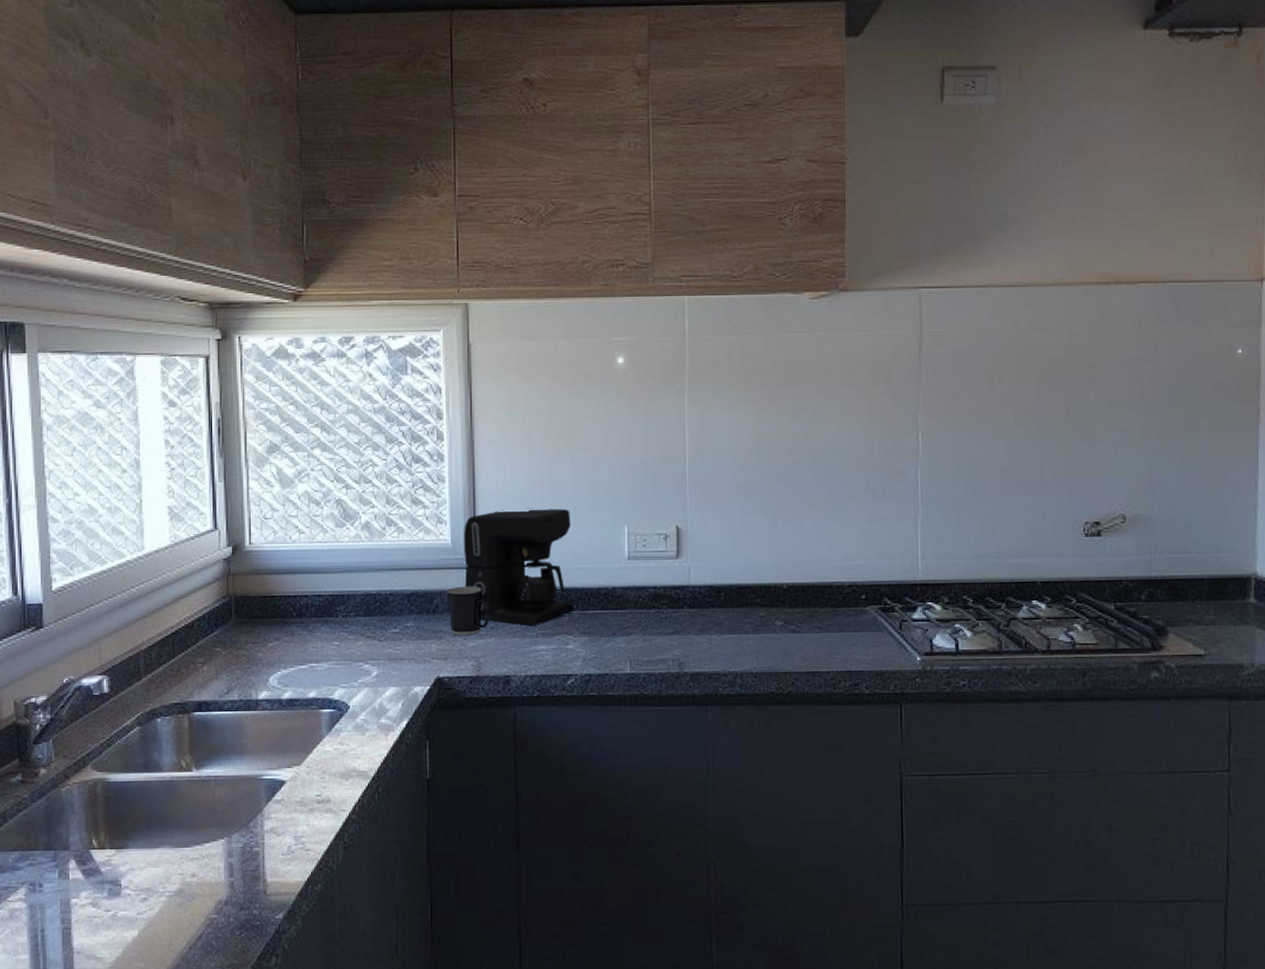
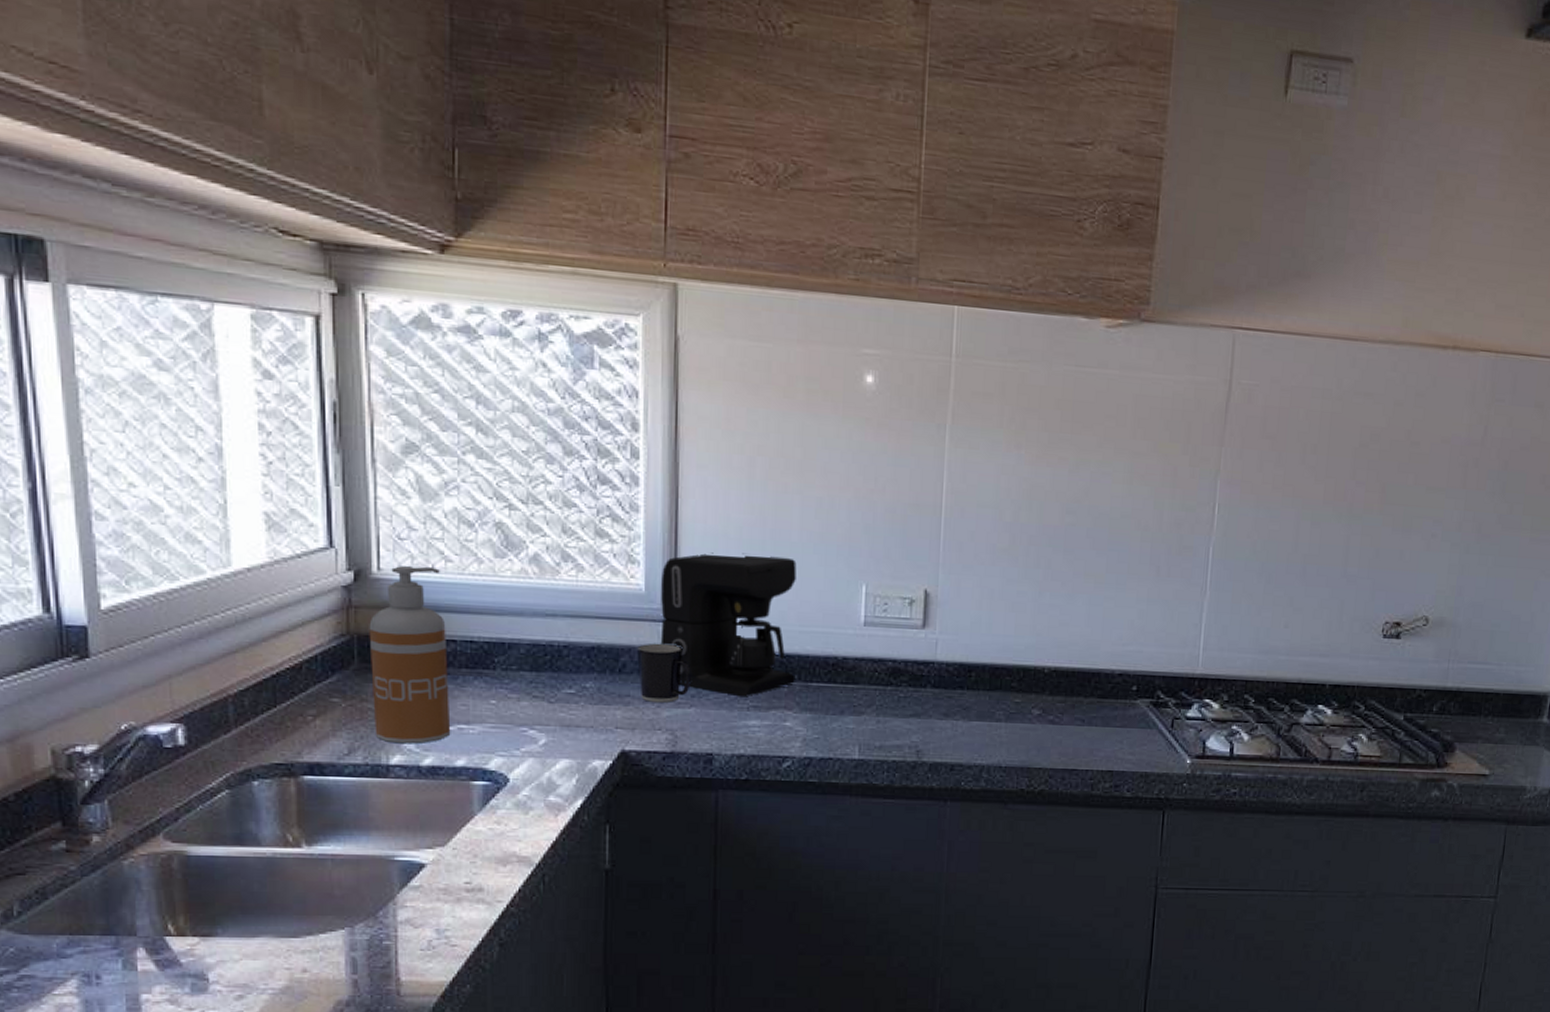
soap dispenser: none [243,538,304,682] -> present [369,566,451,744]

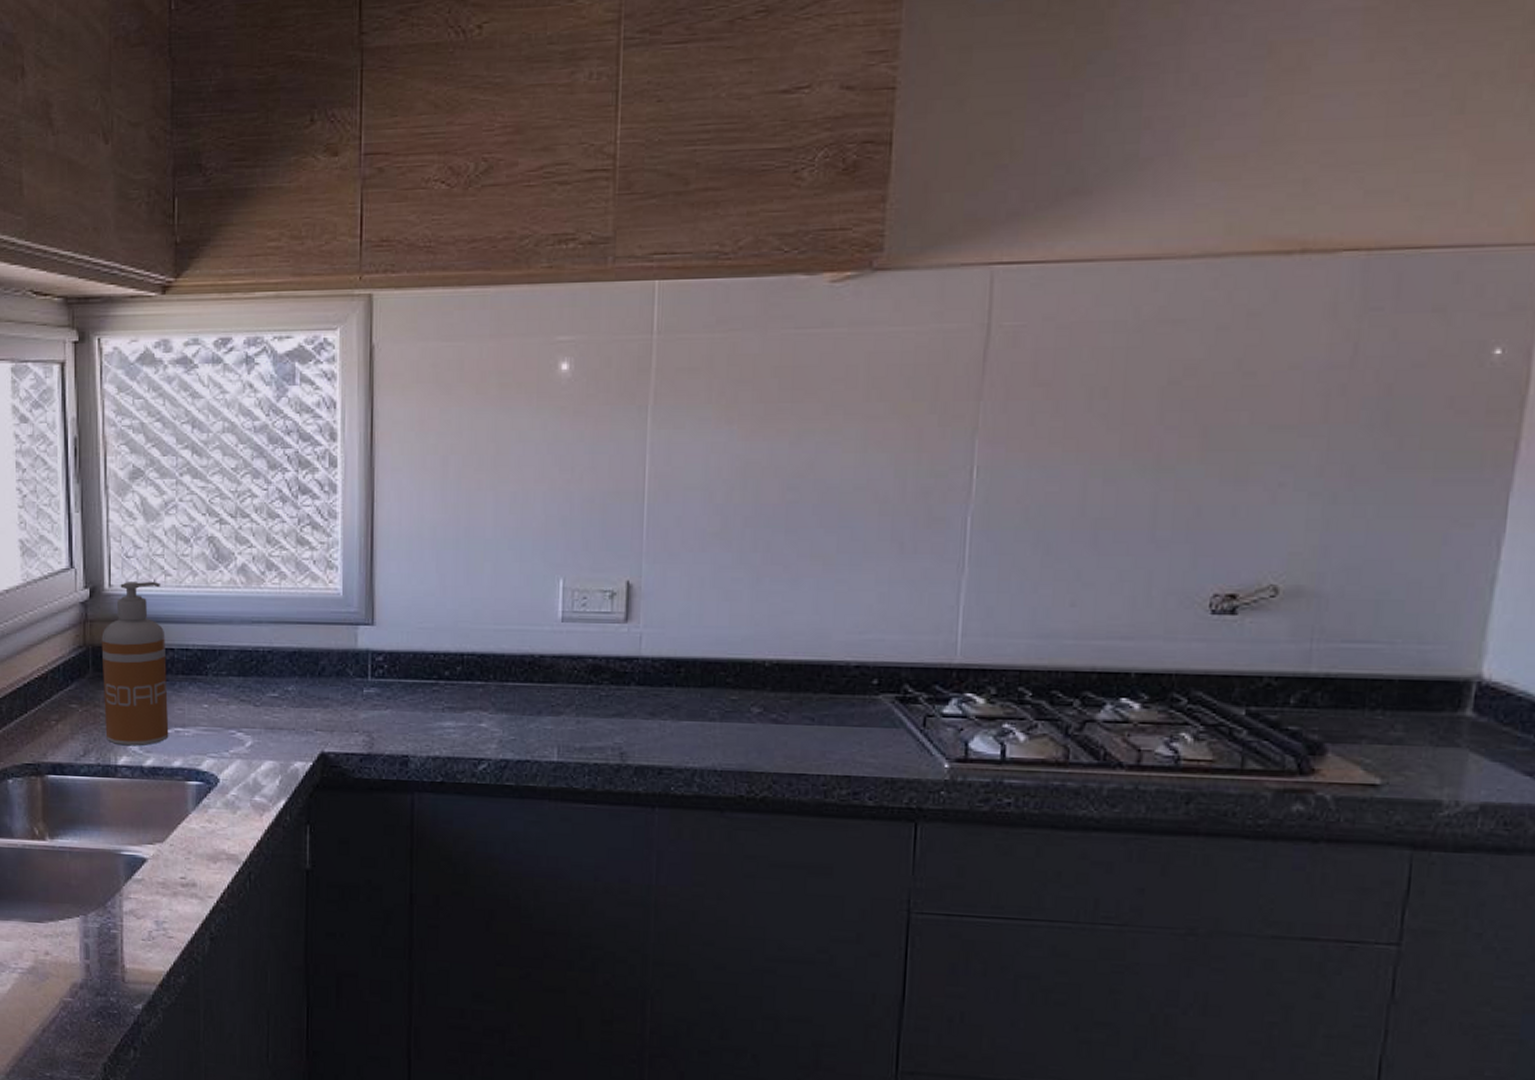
mug: present [637,643,691,703] -> none [335,646,387,705]
coffee maker: present [660,552,797,696] -> none [357,553,491,697]

